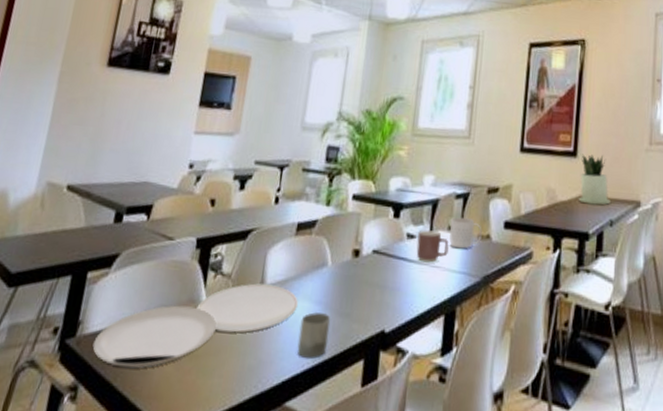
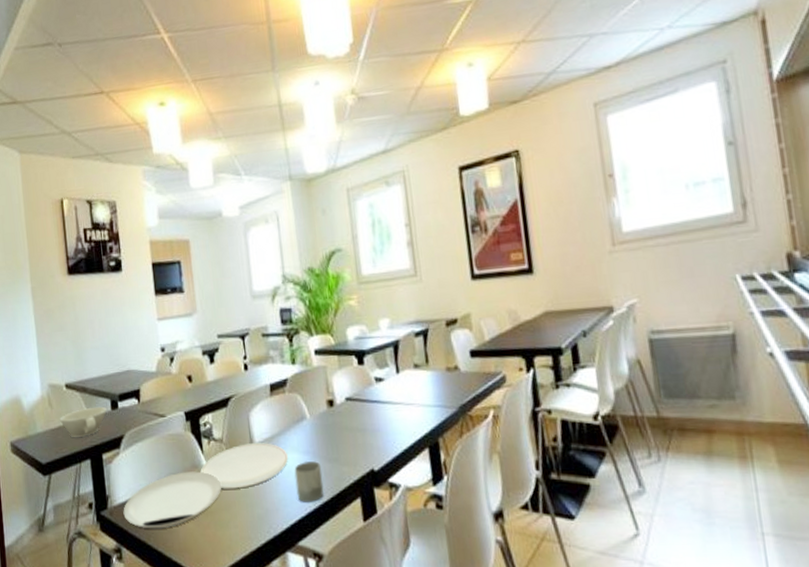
cup: none [48,216,109,249] -> present [60,406,108,437]
mug: present [416,229,449,263] -> none [385,370,419,402]
mug: present [449,217,482,249] -> none [414,353,450,384]
planter: present [578,154,611,206] -> none [539,267,580,319]

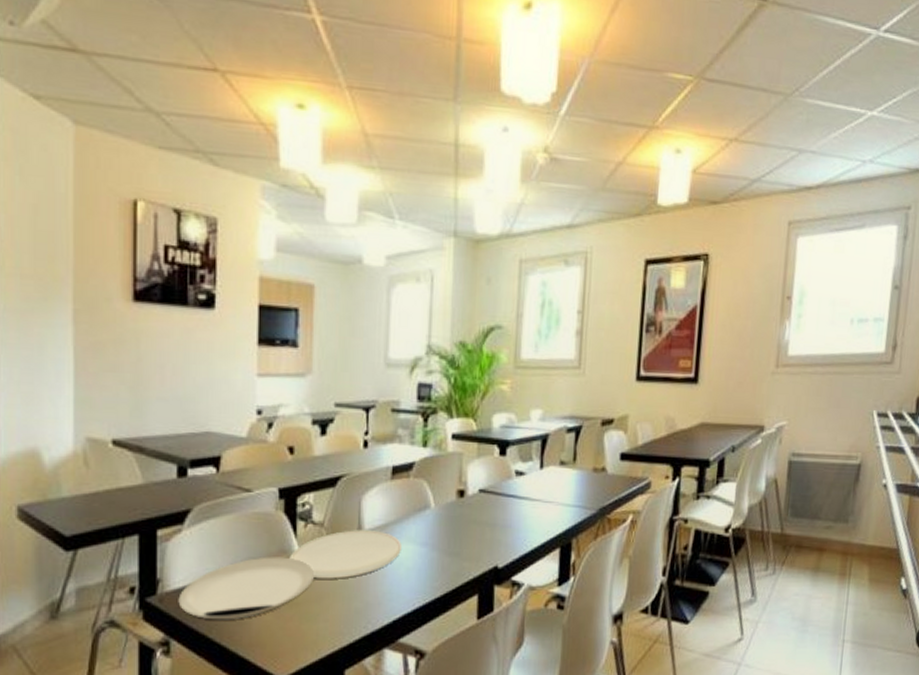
cup: present [60,406,108,437] -> none [99,471,172,507]
cup: present [294,461,324,502] -> none [405,554,440,597]

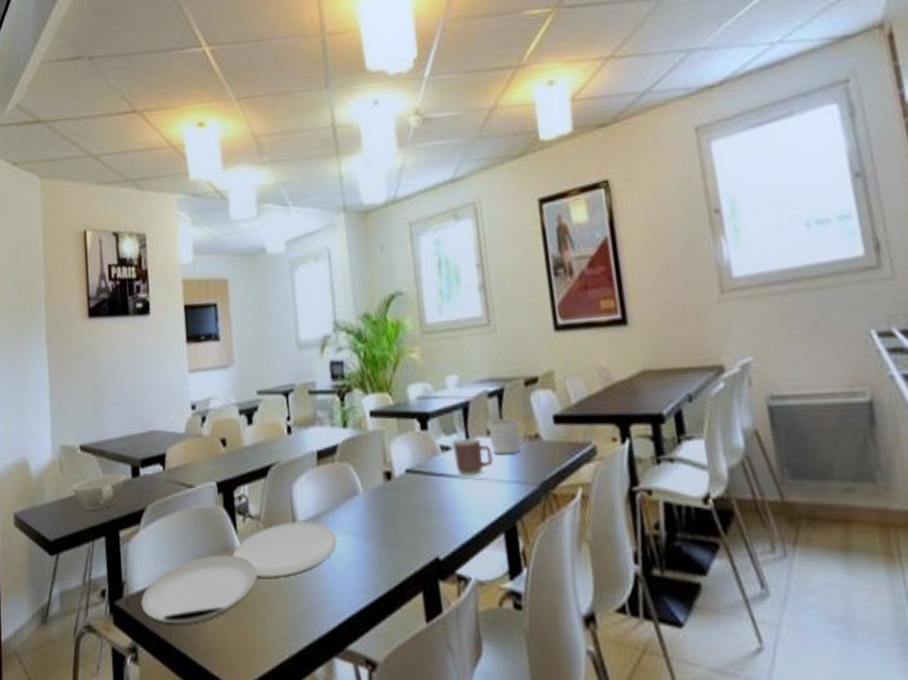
cup: none [99,471,172,507] -> present [72,473,127,509]
mug: none [526,466,562,498] -> present [452,438,493,476]
mug: none [561,451,597,483] -> present [487,417,530,455]

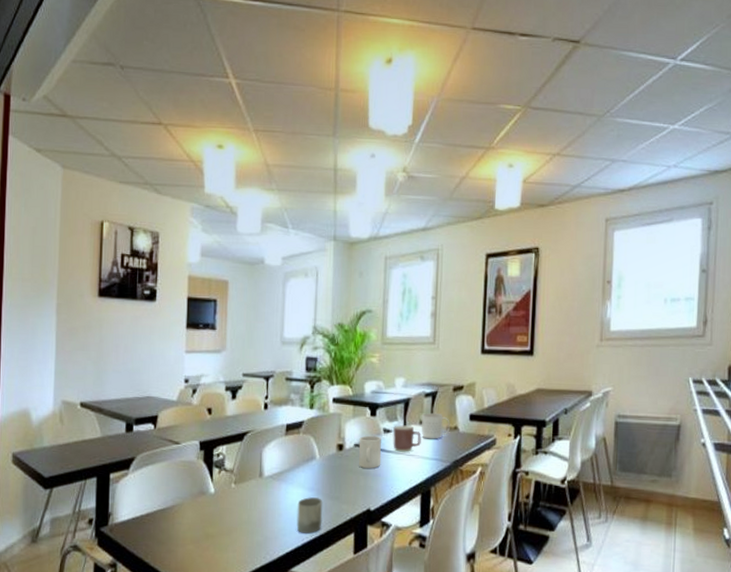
cup: present [72,473,127,509] -> none [70,427,122,455]
plate: present [141,554,257,625] -> none [123,497,225,548]
plate: present [233,522,337,578] -> none [207,476,293,517]
cup: none [344,546,379,596] -> present [296,497,323,534]
cup: none [410,456,444,503] -> present [358,435,382,469]

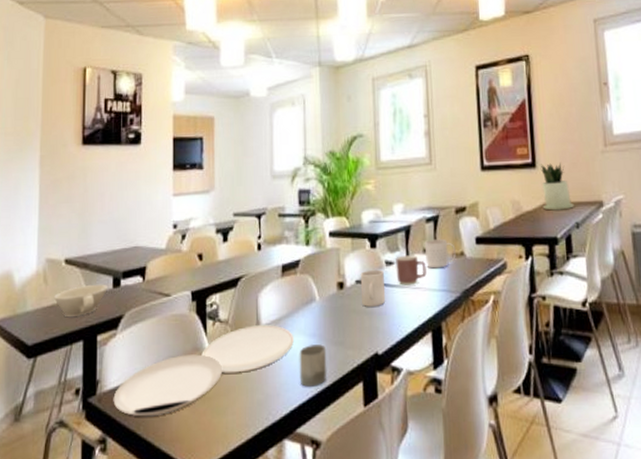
cup: none [70,427,122,455] -> present [54,284,109,316]
plate: none [123,497,225,548] -> present [113,354,222,417]
plate: none [207,476,293,517] -> present [202,325,294,374]
planter: none [535,352,565,397] -> present [541,163,574,211]

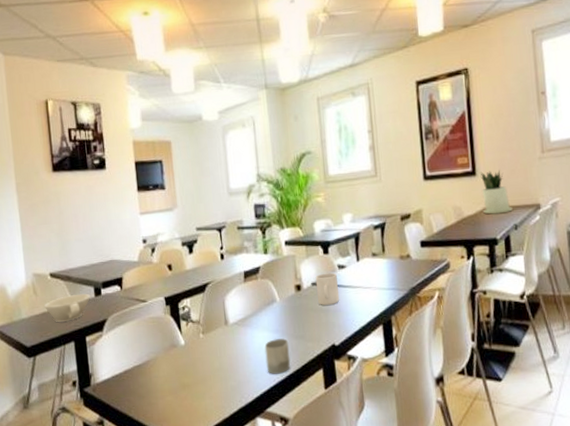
plate: present [113,354,222,417] -> none [105,350,198,403]
plate: present [202,325,294,374] -> none [178,323,259,365]
mug: present [395,255,427,285] -> none [347,259,376,286]
mug: present [424,238,456,269] -> none [373,243,403,270]

